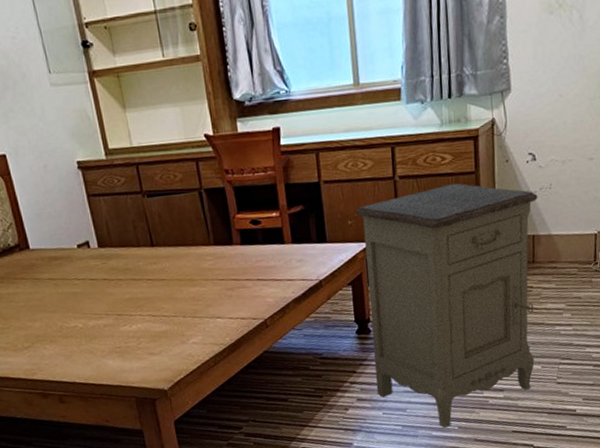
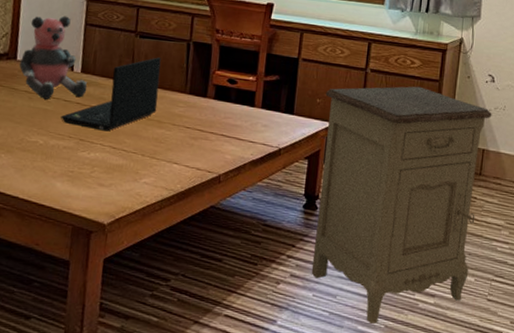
bear: none [31,191,110,283] -> present [19,16,88,99]
laptop: none [92,213,186,302] -> present [61,57,161,131]

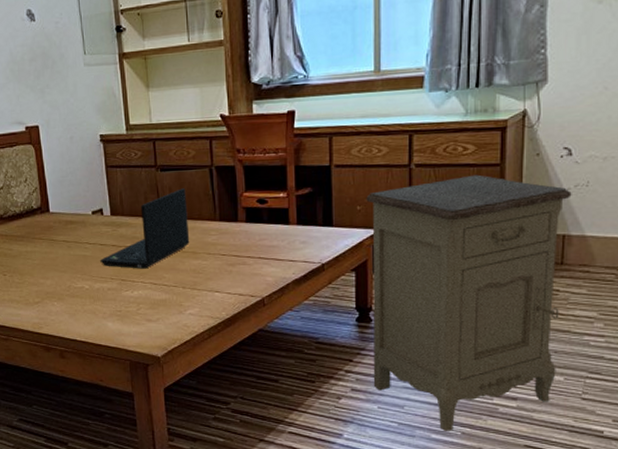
bear: present [19,16,88,99] -> none [52,162,119,246]

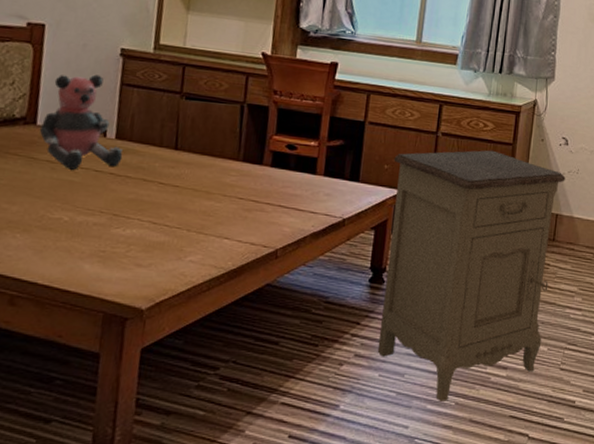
bear: none [52,162,119,246] -> present [39,74,123,170]
laptop: present [100,188,190,269] -> none [90,121,211,205]

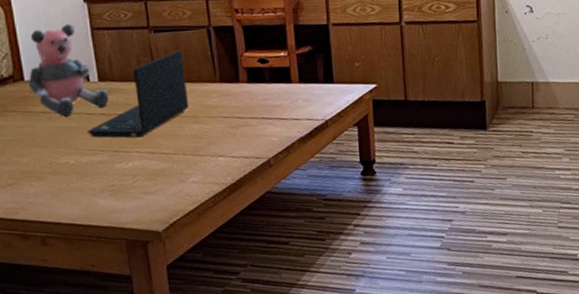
laptop: none [90,121,211,205] -> present [87,50,189,138]
nightstand: present [377,150,566,403] -> none [363,30,536,274]

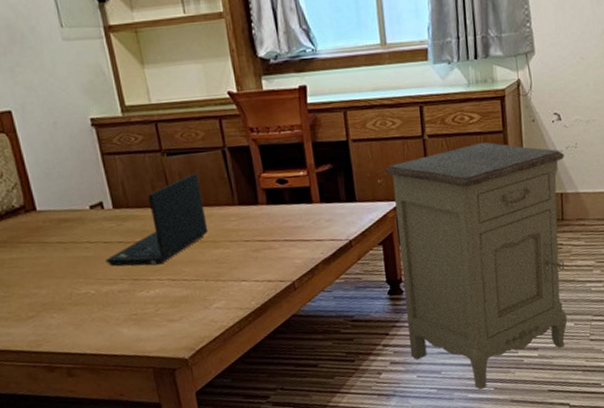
bear: present [28,24,109,117] -> none [39,150,126,246]
nightstand: none [363,30,536,274] -> present [385,142,568,390]

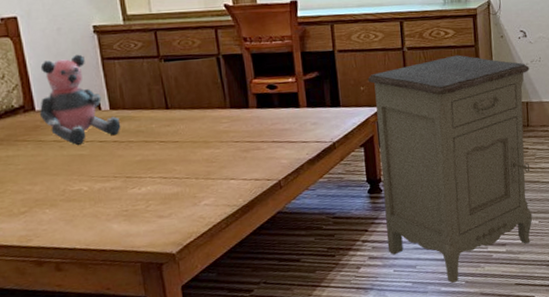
bear: none [39,150,126,246] -> present [39,54,121,145]
laptop: present [105,173,209,266] -> none [100,78,201,164]

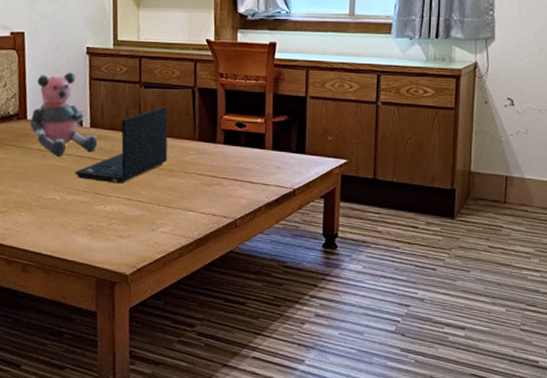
laptop: none [100,78,201,164] -> present [75,106,168,184]
nightstand: present [368,55,533,284] -> none [336,116,514,360]

